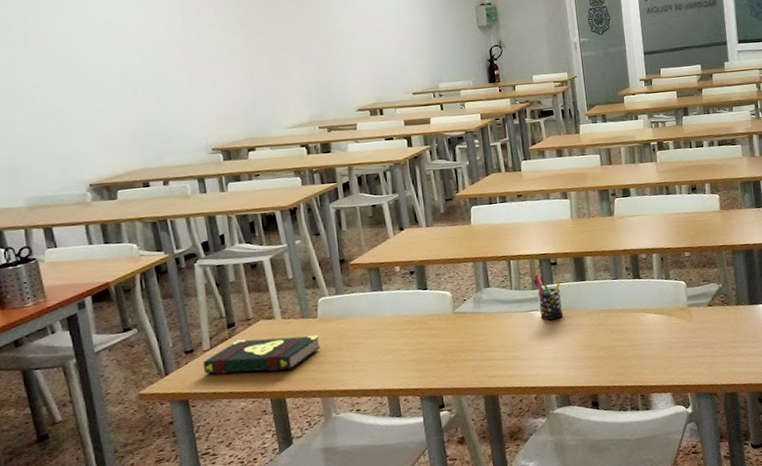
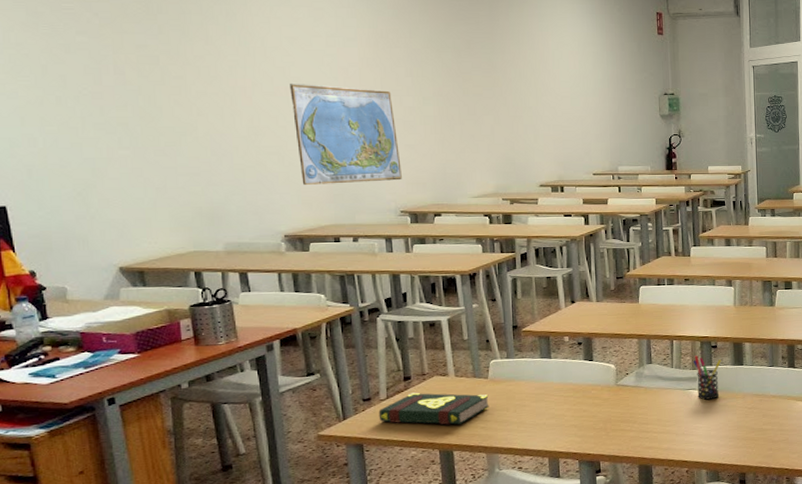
world map: none [85,23,211,131] -> present [290,83,402,186]

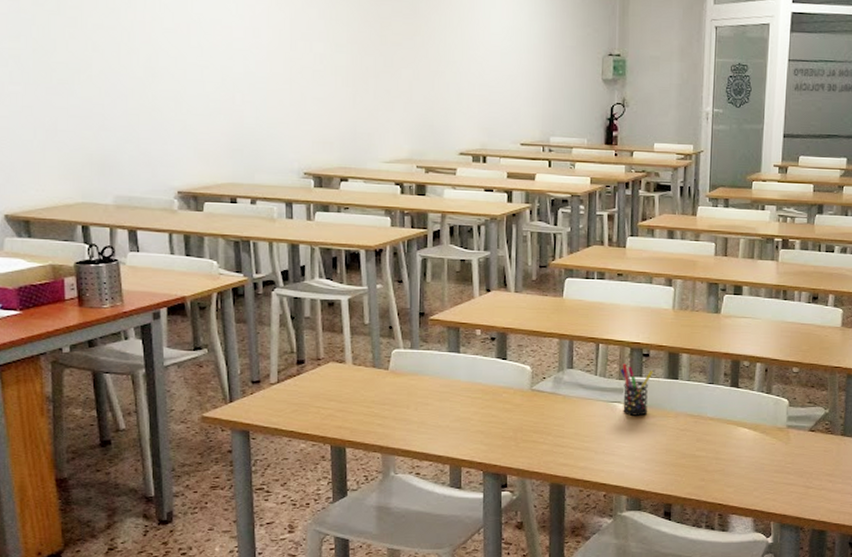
world map: present [290,83,402,186] -> none [192,19,308,138]
book: present [378,392,489,425] -> none [268,378,388,418]

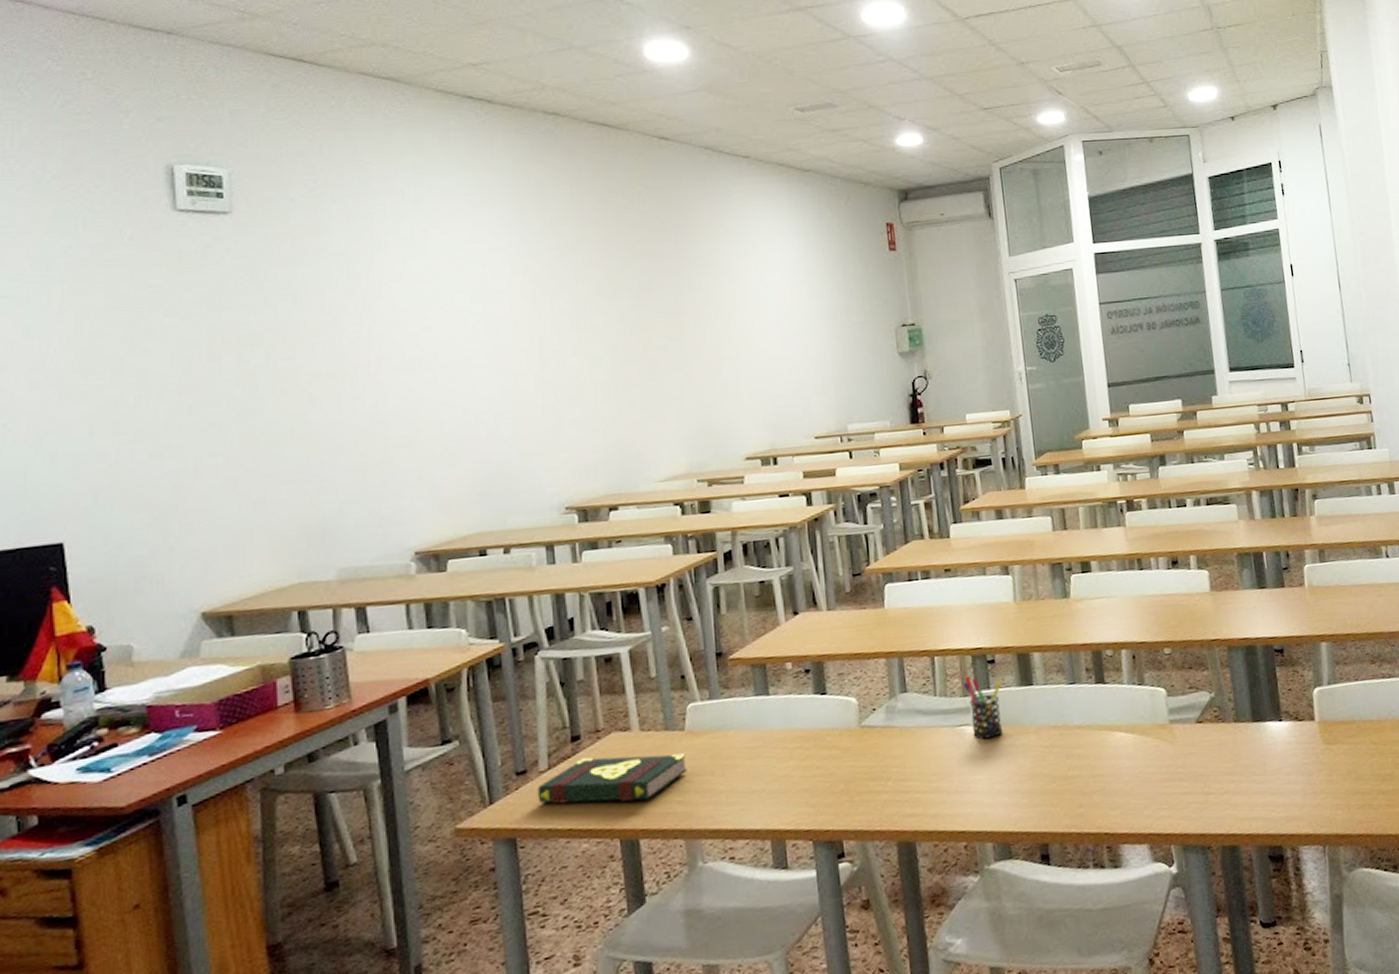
book: none [268,378,388,418] -> present [537,753,687,805]

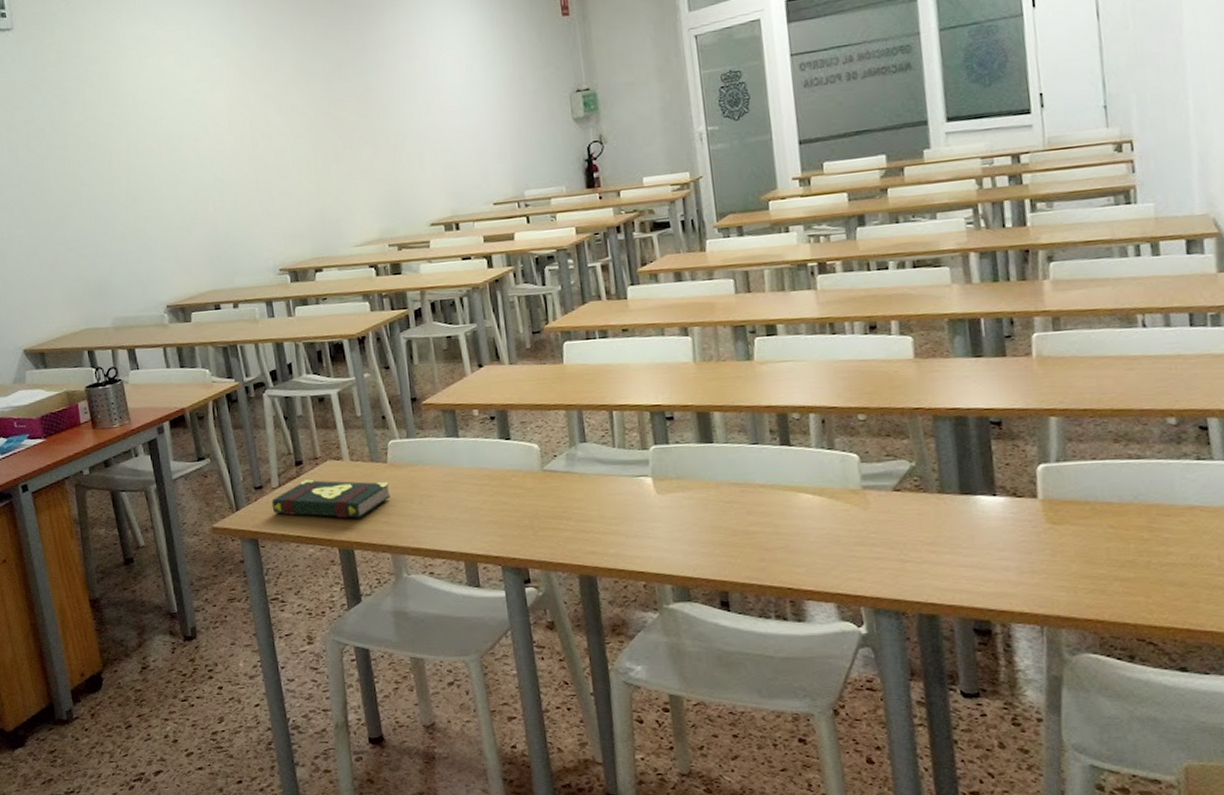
pen holder: present [963,676,1003,740] -> none [642,430,682,490]

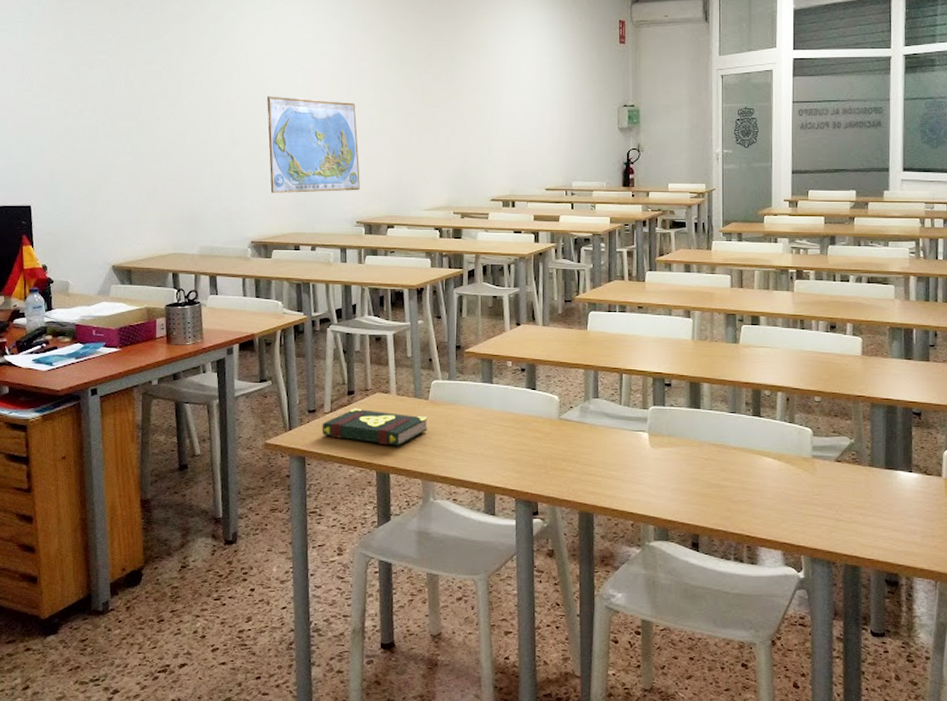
world map: none [162,133,278,250] -> present [267,95,360,194]

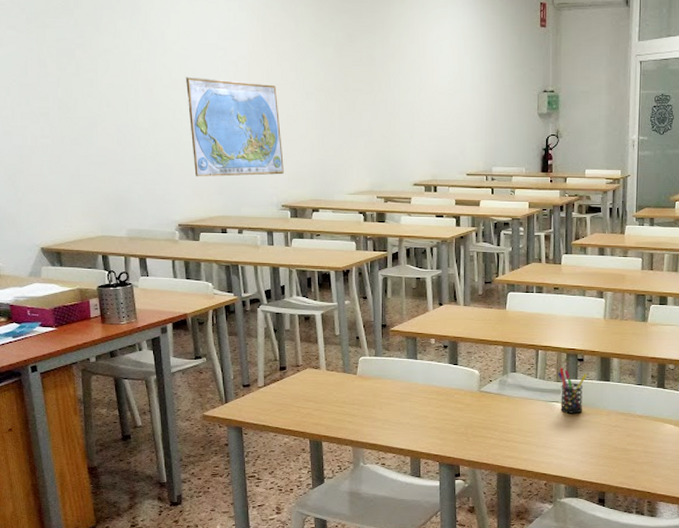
book: present [322,408,428,446] -> none [256,382,357,417]
pen holder: none [644,393,676,445] -> present [558,368,587,414]

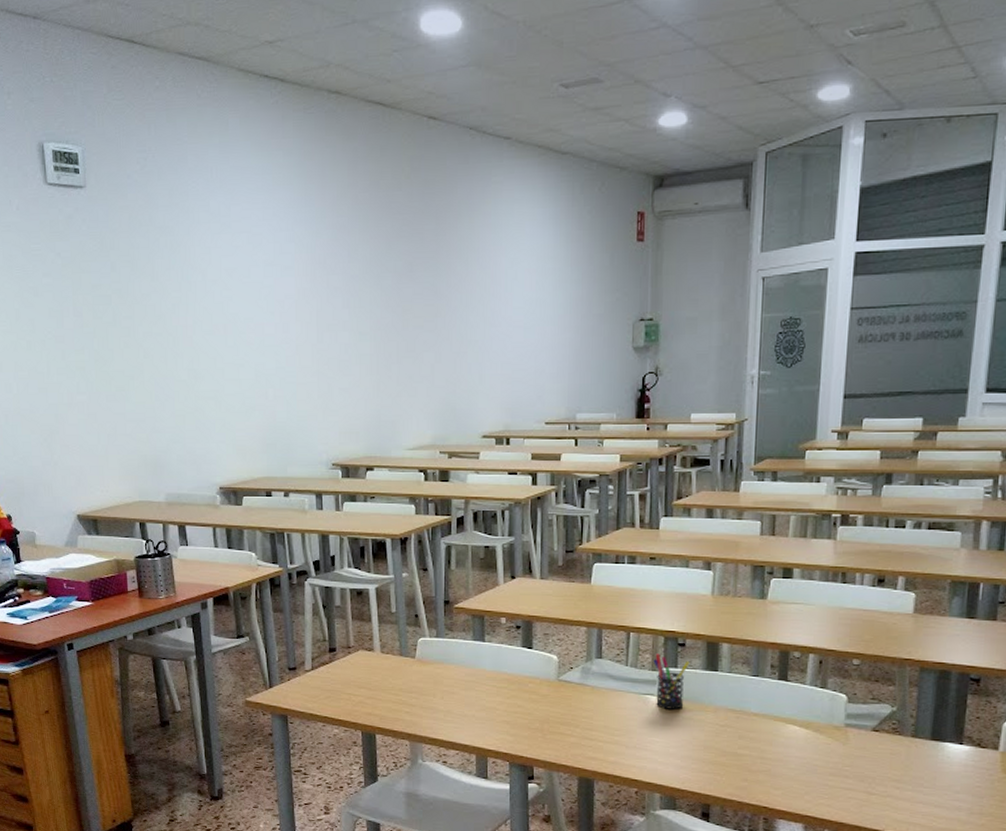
world map: present [186,76,284,177] -> none [228,320,335,434]

